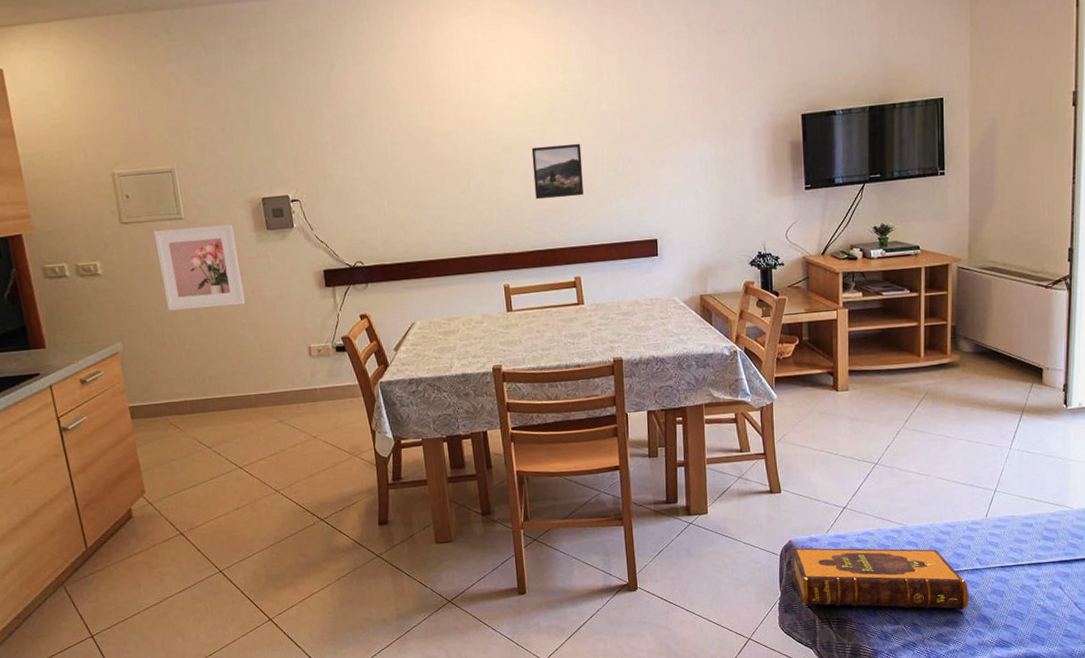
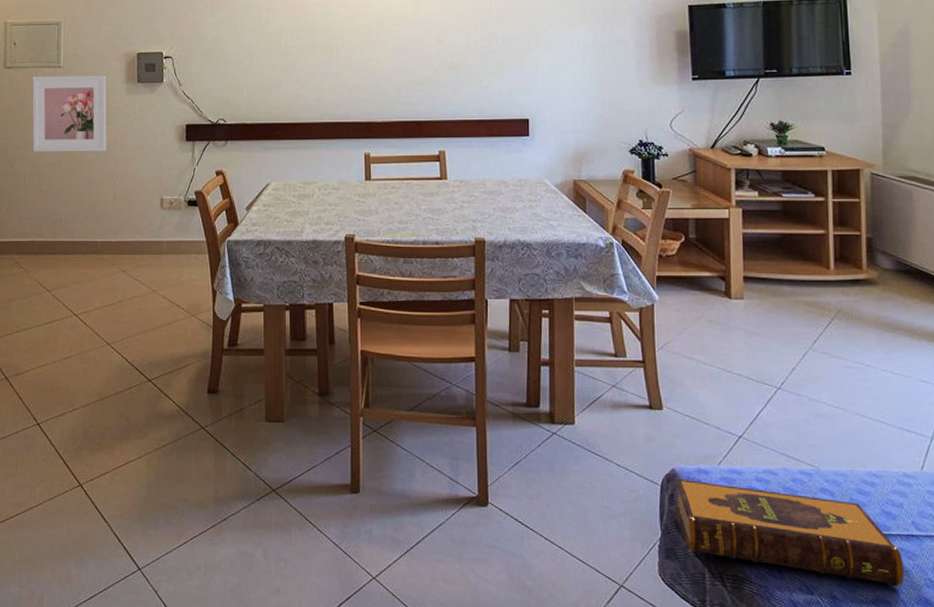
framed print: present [531,143,584,200] -> none [403,20,455,72]

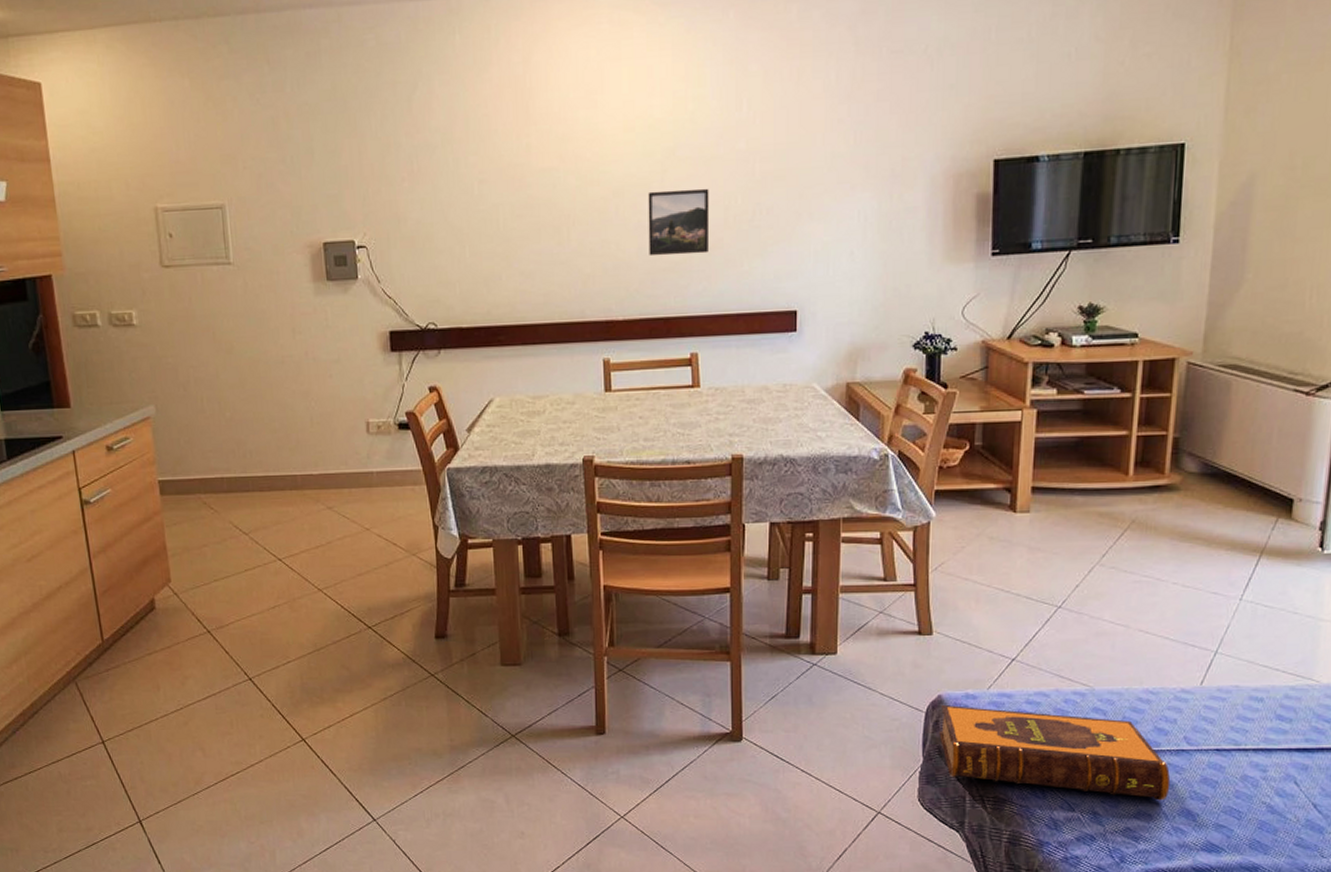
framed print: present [32,75,107,152] -> none [198,272,296,372]
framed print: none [403,20,455,72] -> present [648,188,710,257]

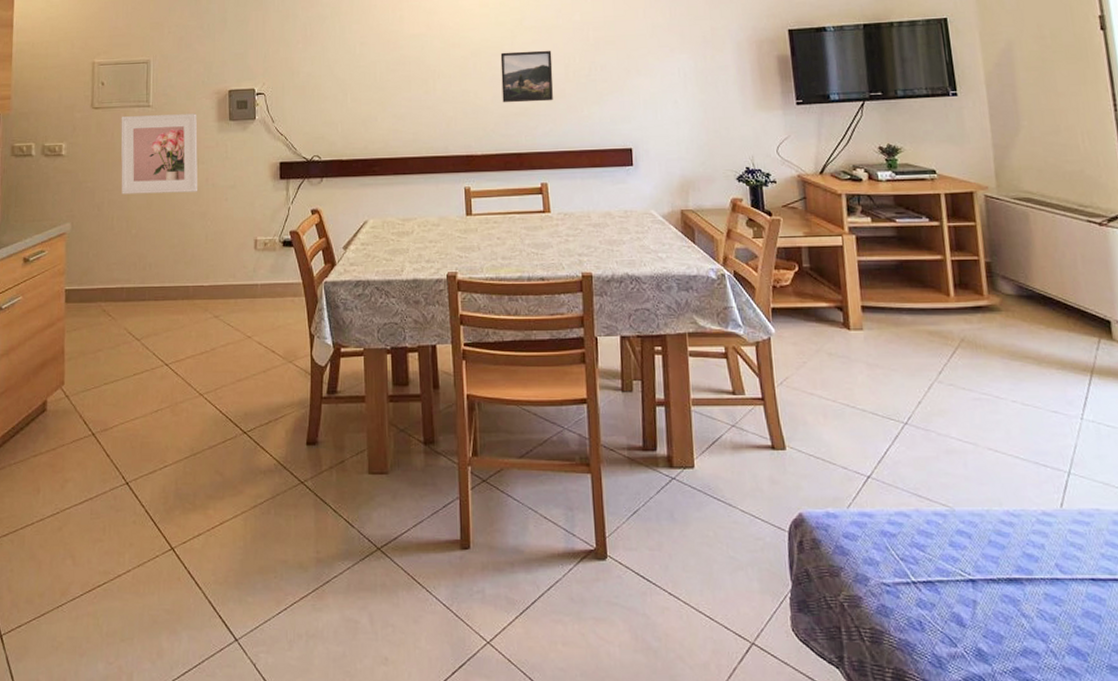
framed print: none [198,272,296,372] -> present [121,113,198,195]
hardback book: present [939,705,1171,801] -> none [804,525,1053,637]

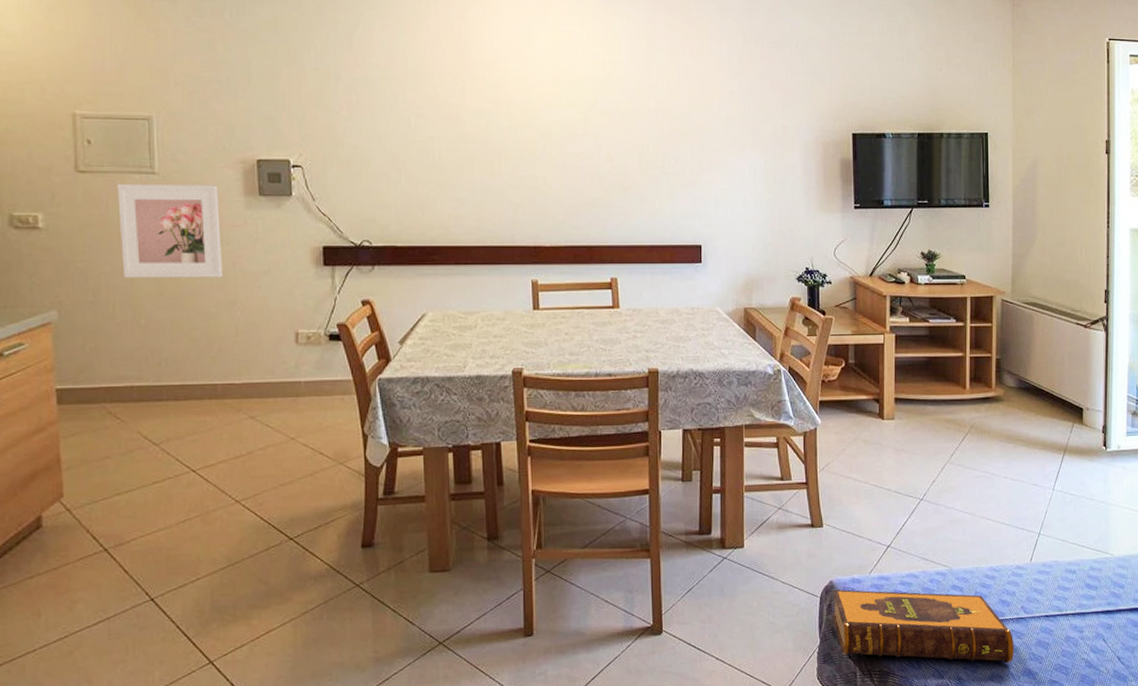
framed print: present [500,50,554,103] -> none [572,136,626,193]
hardback book: none [804,525,1053,637] -> present [832,589,1015,664]

